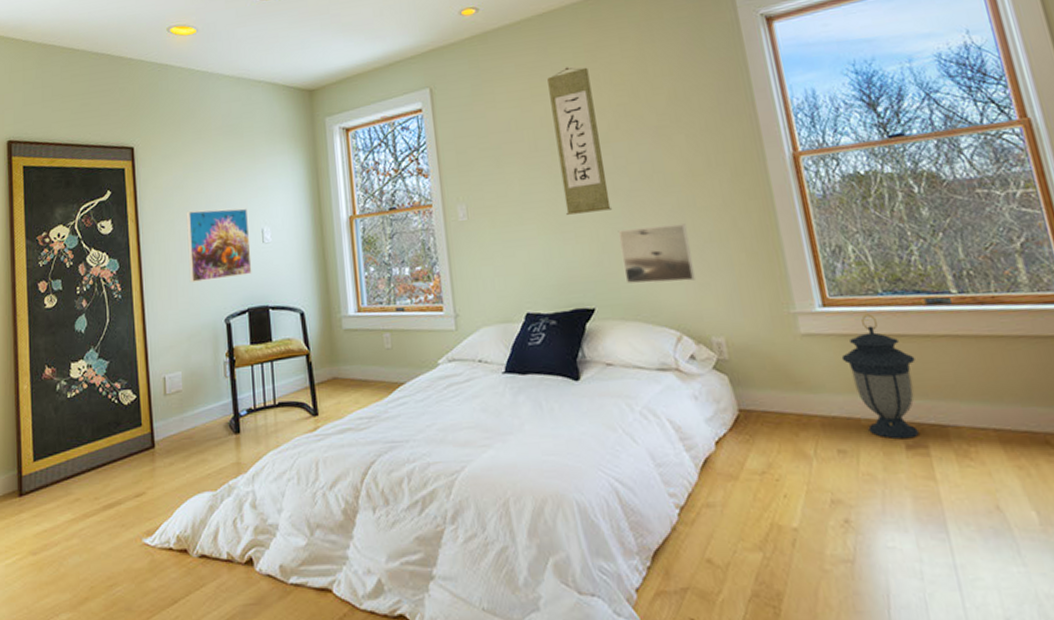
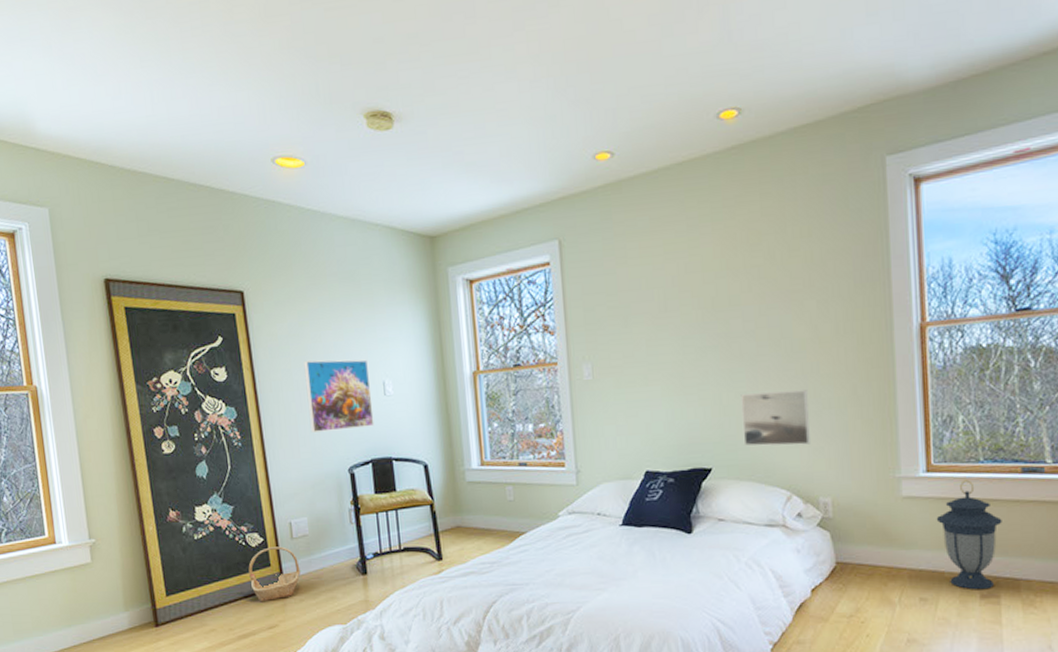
basket: none [119,404,172,467] -> present [248,546,301,602]
wall scroll: present [547,67,613,215] -> none [682,223,738,377]

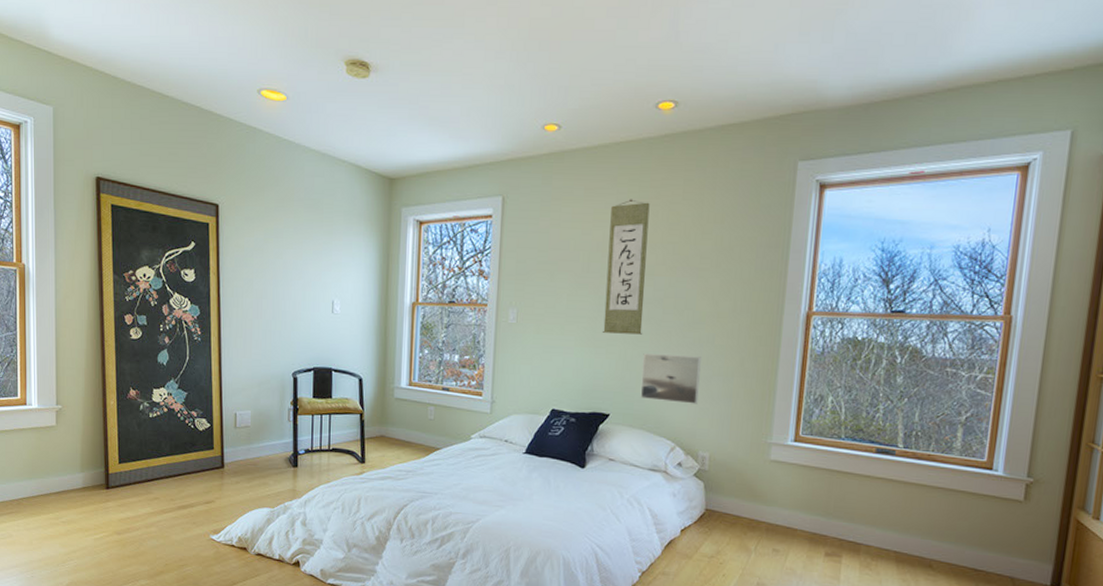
basket: present [248,546,301,602] -> none [194,432,239,480]
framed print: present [303,359,374,433] -> none [263,273,321,339]
wall scroll: none [682,223,738,377] -> present [602,199,650,335]
lantern: present [936,480,1002,590] -> none [796,453,853,549]

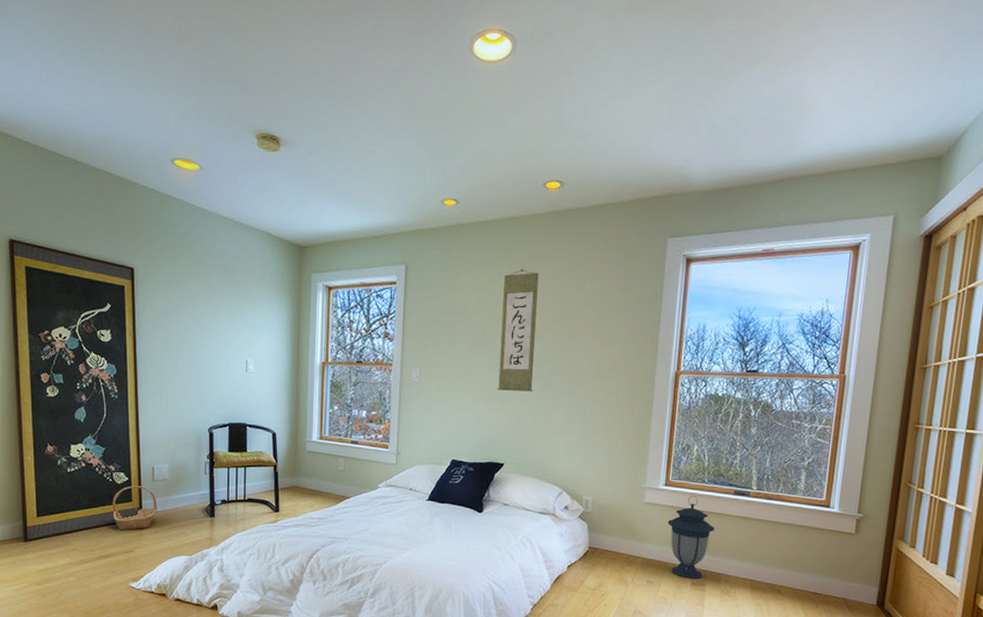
basket: none [194,432,239,480] -> present [112,485,157,531]
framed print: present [640,353,701,404] -> none [531,409,585,454]
lantern: none [796,453,853,549] -> present [667,495,715,579]

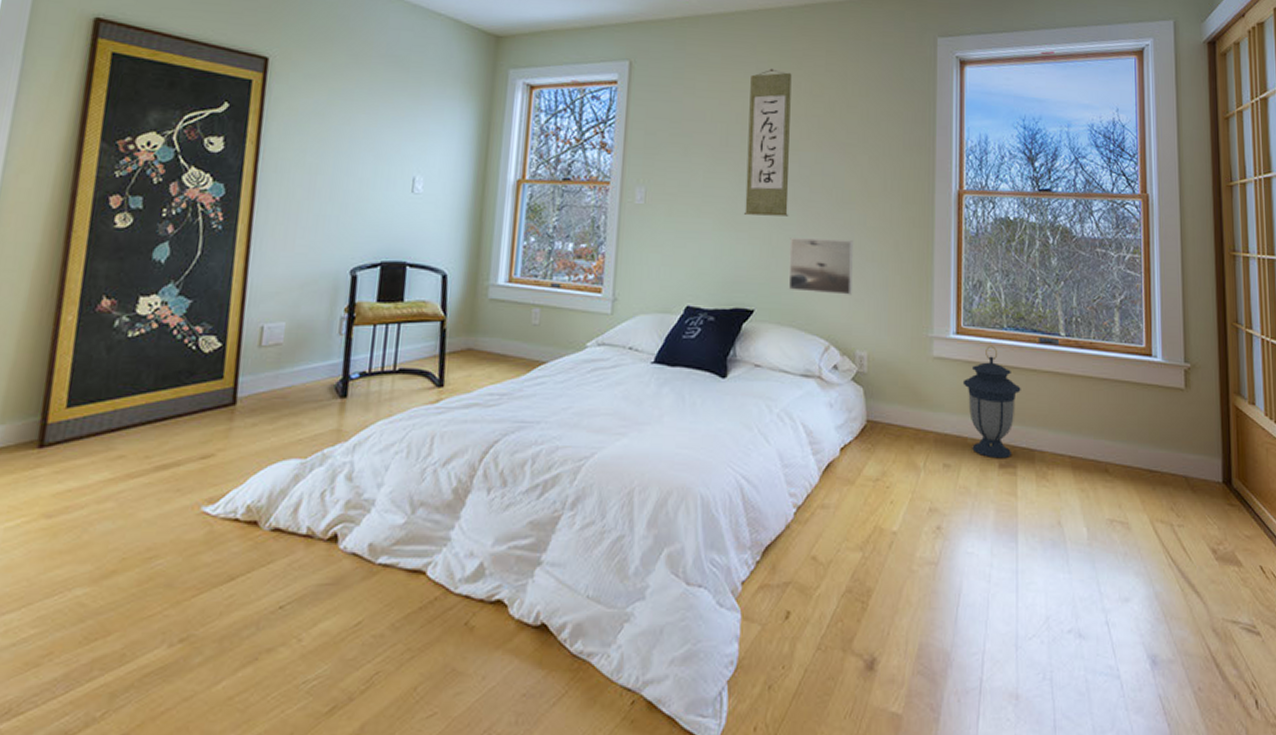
basket: present [112,485,157,531] -> none [190,355,262,424]
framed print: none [531,409,585,454] -> present [788,238,853,295]

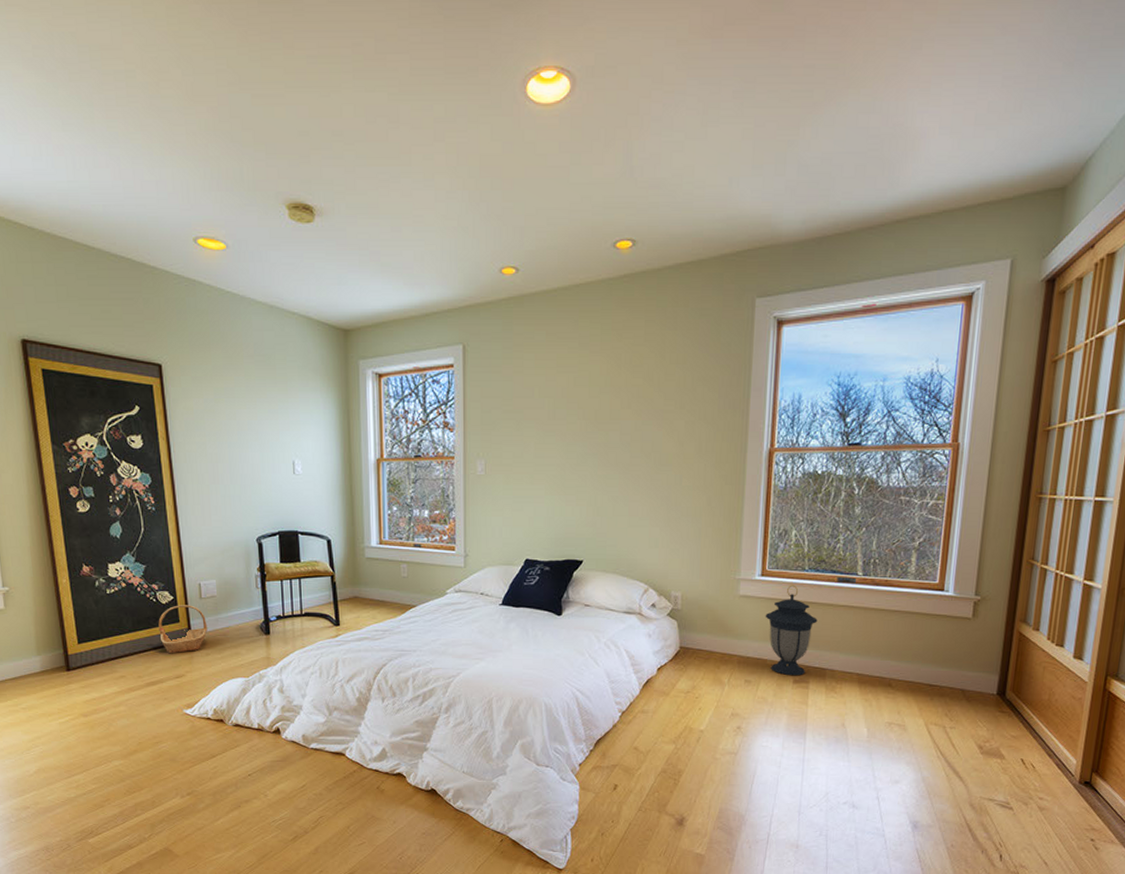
basket: none [190,355,262,424] -> present [158,605,208,654]
wall scroll: present [743,68,792,216] -> none [571,342,612,480]
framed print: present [788,238,853,295] -> none [612,498,670,546]

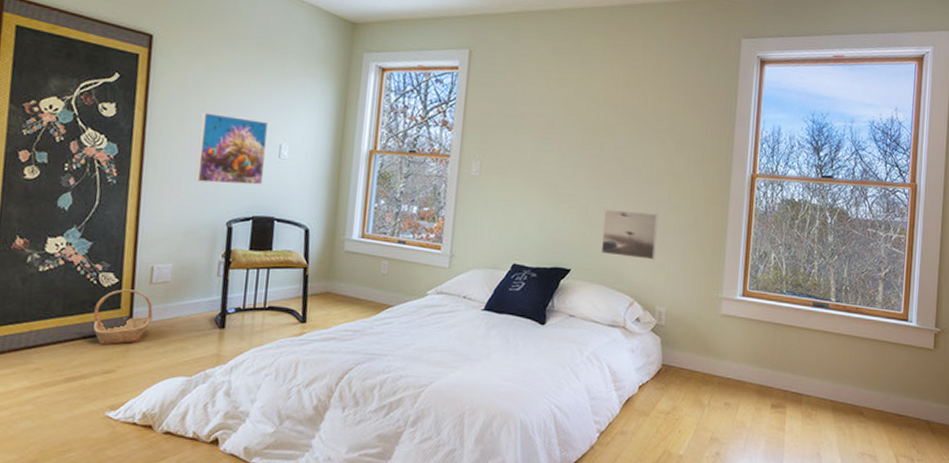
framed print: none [218,435,283,503] -> present [194,111,269,185]
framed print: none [612,498,670,546] -> present [600,209,658,260]
lantern: present [765,585,818,676] -> none [745,307,794,400]

